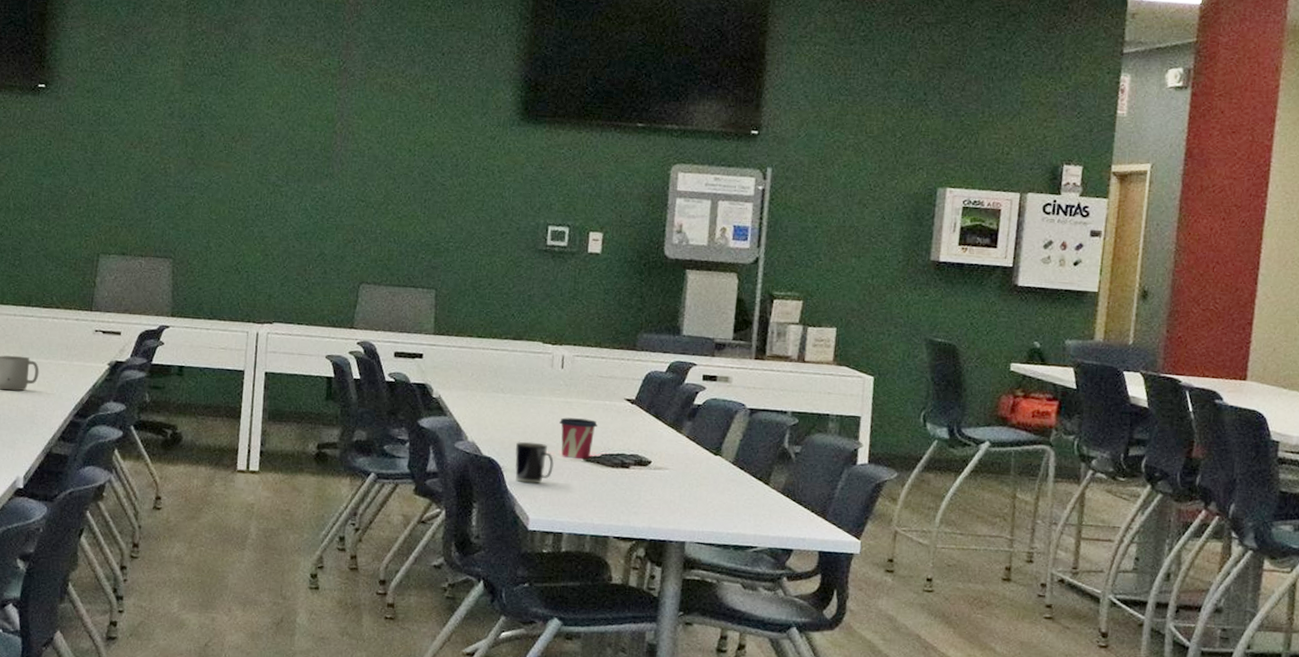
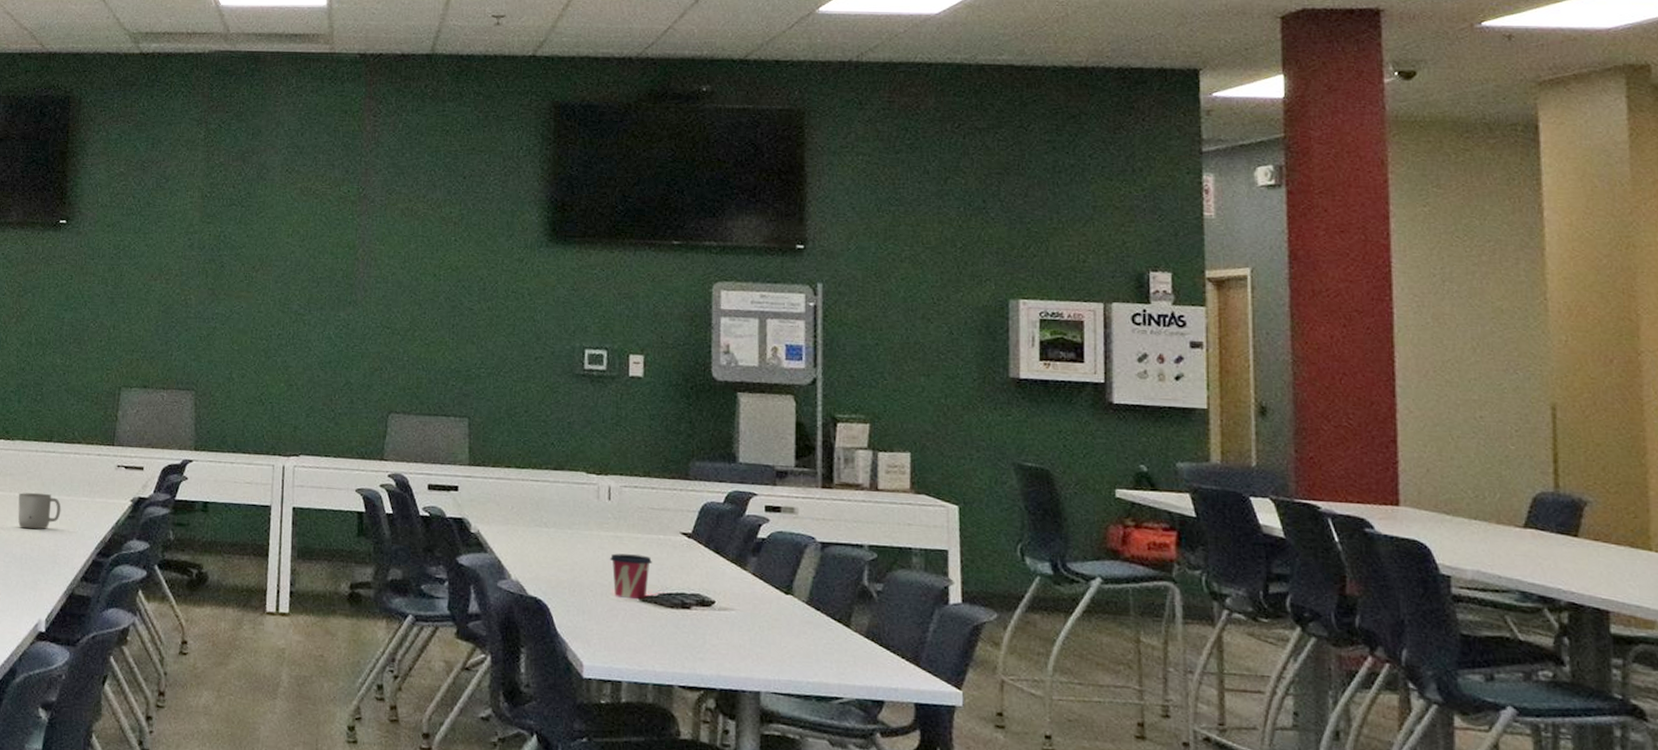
mug: present [514,441,554,483] -> none [564,579,607,626]

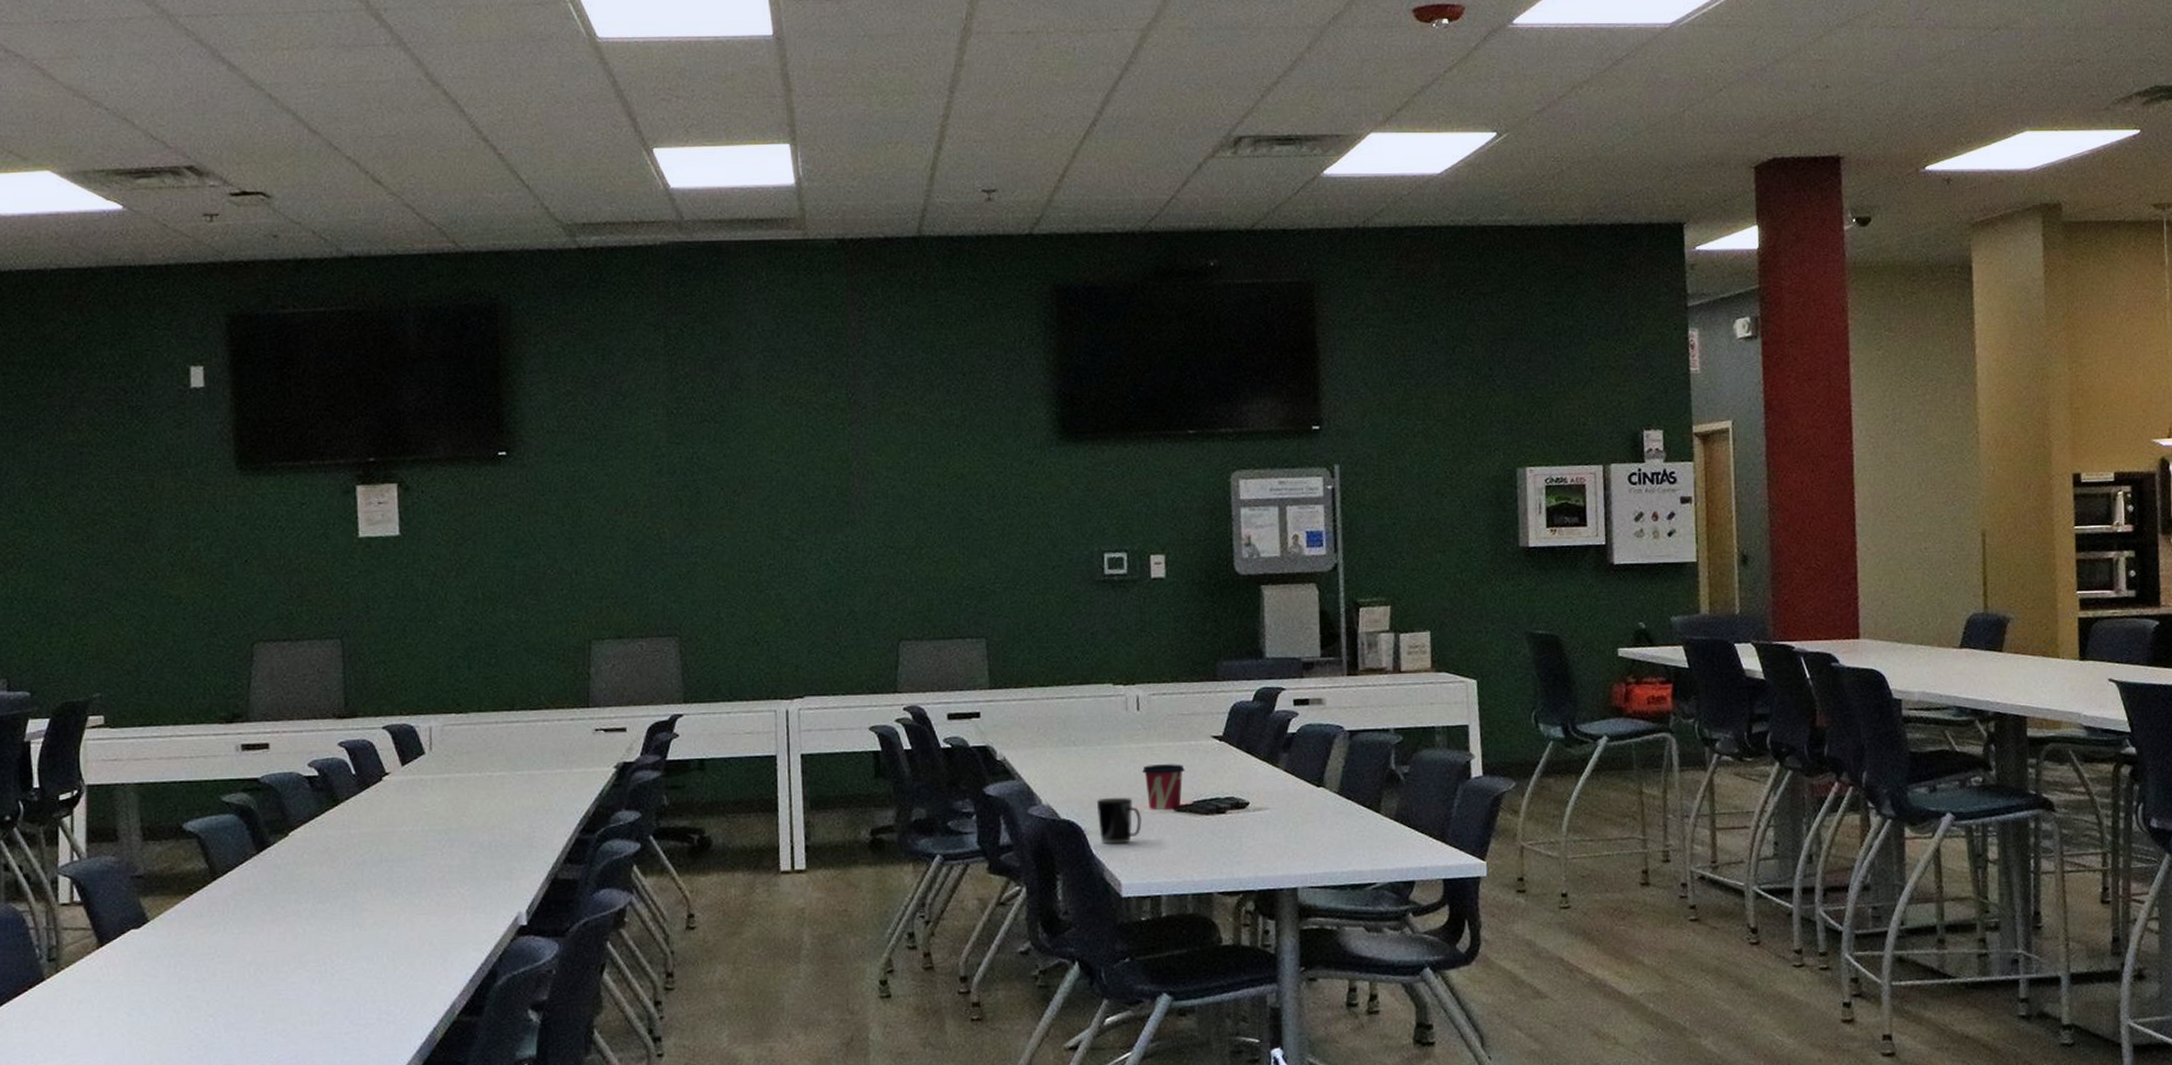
mug: present [18,492,61,530] -> none [480,769,533,812]
mug: none [564,579,607,626] -> present [1097,797,1142,844]

